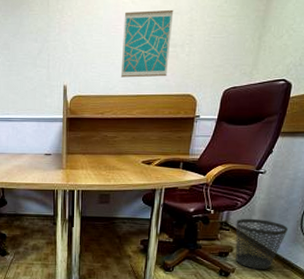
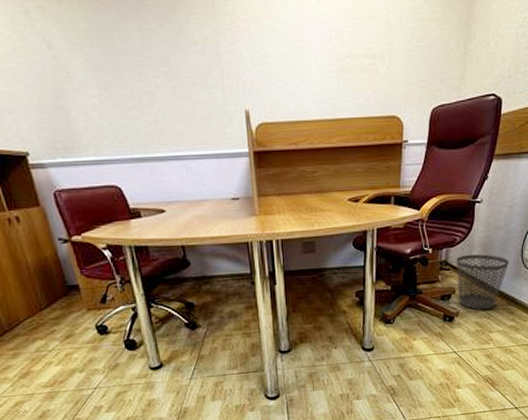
wall art: present [120,9,174,78] -> none [310,12,368,98]

